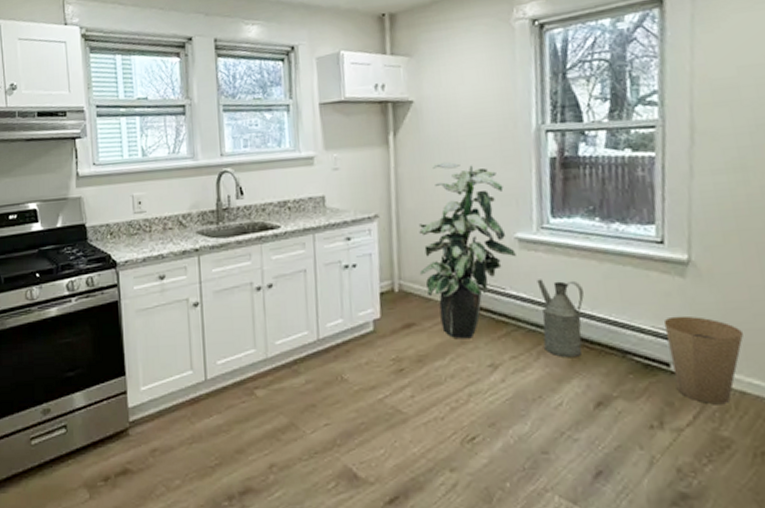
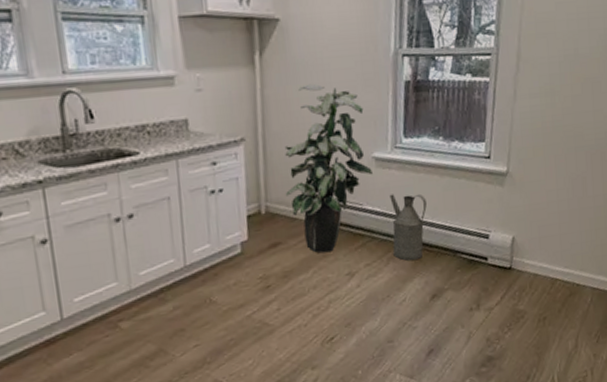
trash can: present [663,315,743,405] -> none [485,218,540,287]

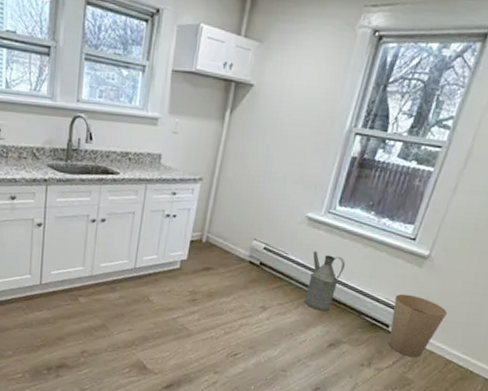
indoor plant: present [284,83,373,253] -> none [224,143,309,286]
trash can: none [485,218,540,287] -> present [389,294,447,358]

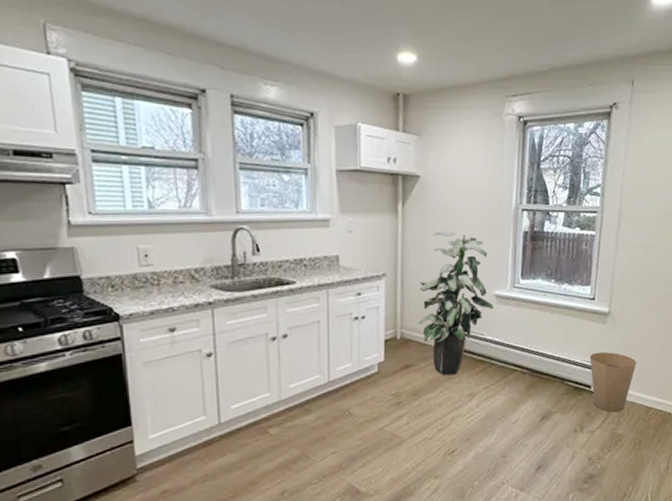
indoor plant: none [224,143,309,286] -> present [418,230,494,375]
watering can: present [304,251,345,311] -> none [507,327,539,386]

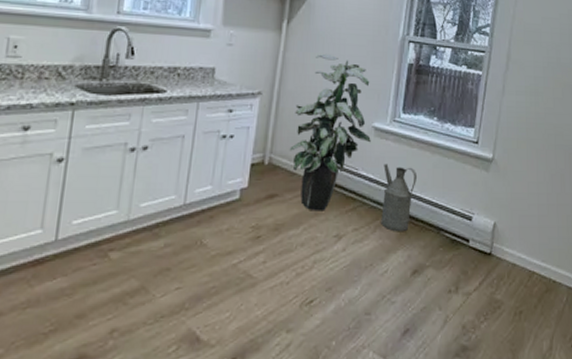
watering can: none [507,327,539,386] -> present [381,163,417,232]
trash can: present [589,351,636,413] -> none [469,202,520,274]

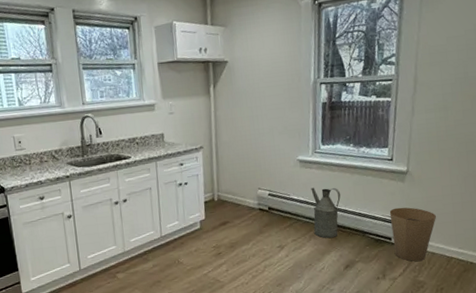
indoor plant: present [289,53,371,211] -> none [231,106,298,230]
trash can: none [469,202,520,274] -> present [389,207,436,262]

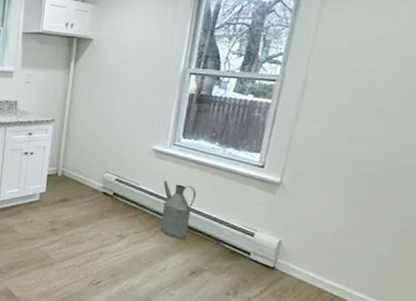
trash can: present [389,207,436,262] -> none [251,220,310,287]

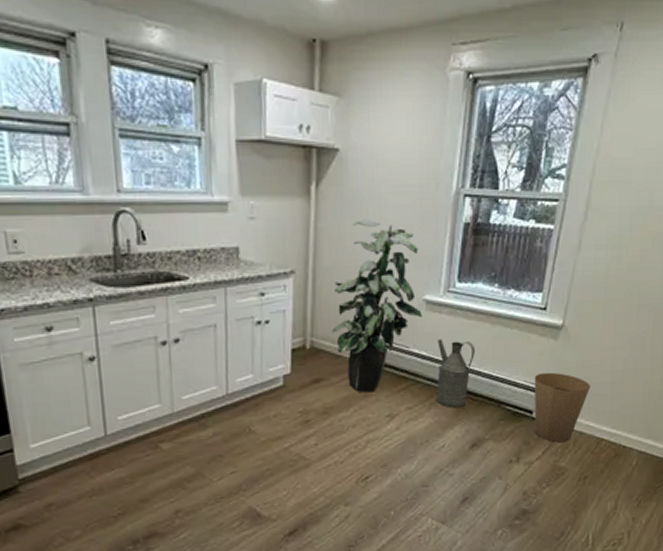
indoor plant: none [78,87,151,216] -> present [331,219,422,393]
trash can: none [251,220,310,287] -> present [534,372,590,443]

